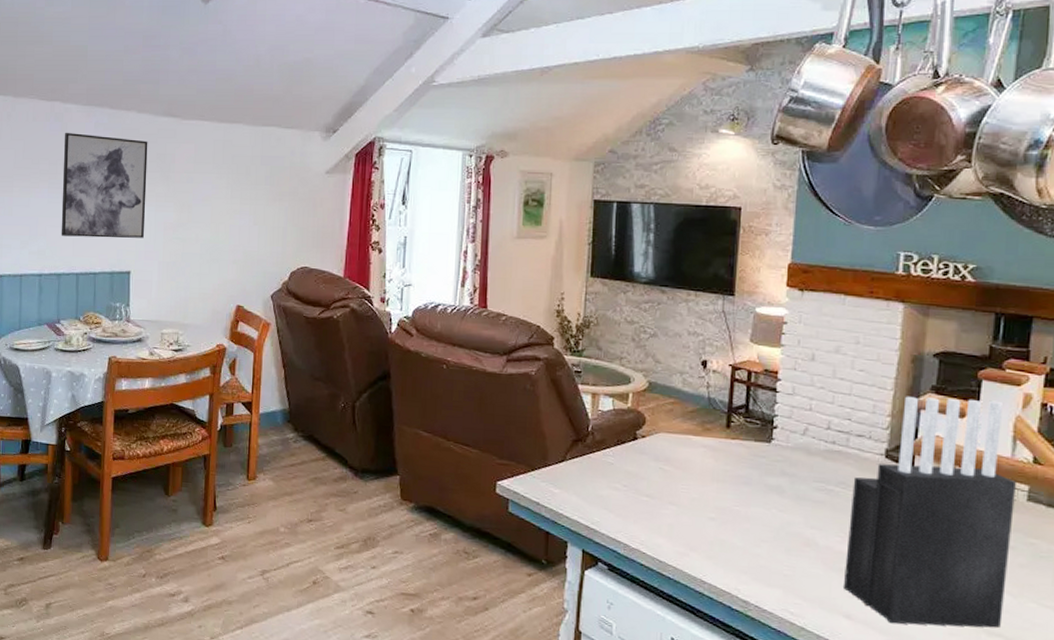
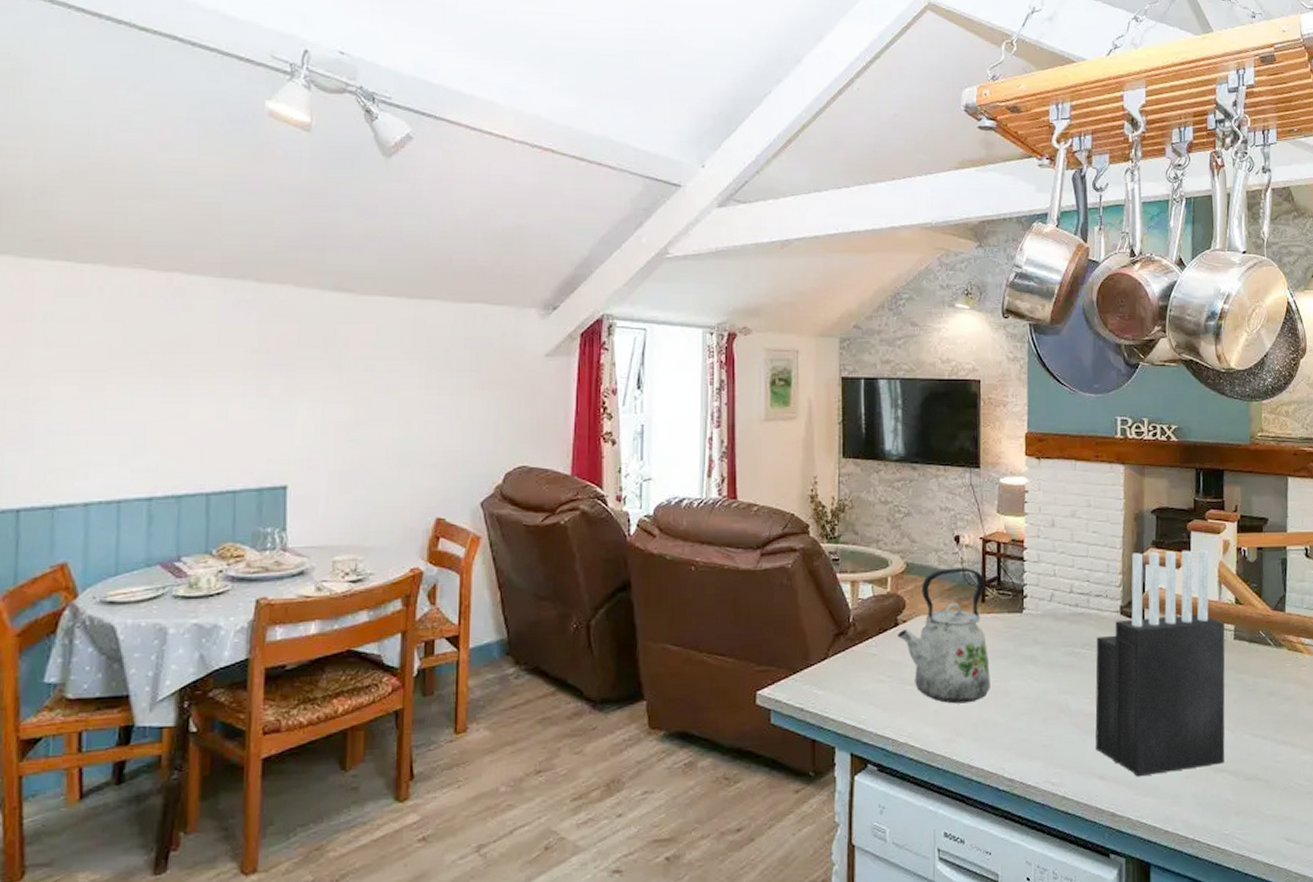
wall art: present [61,132,148,238] -> none [182,311,311,446]
kettle: none [635,391,731,522] -> present [897,567,990,704]

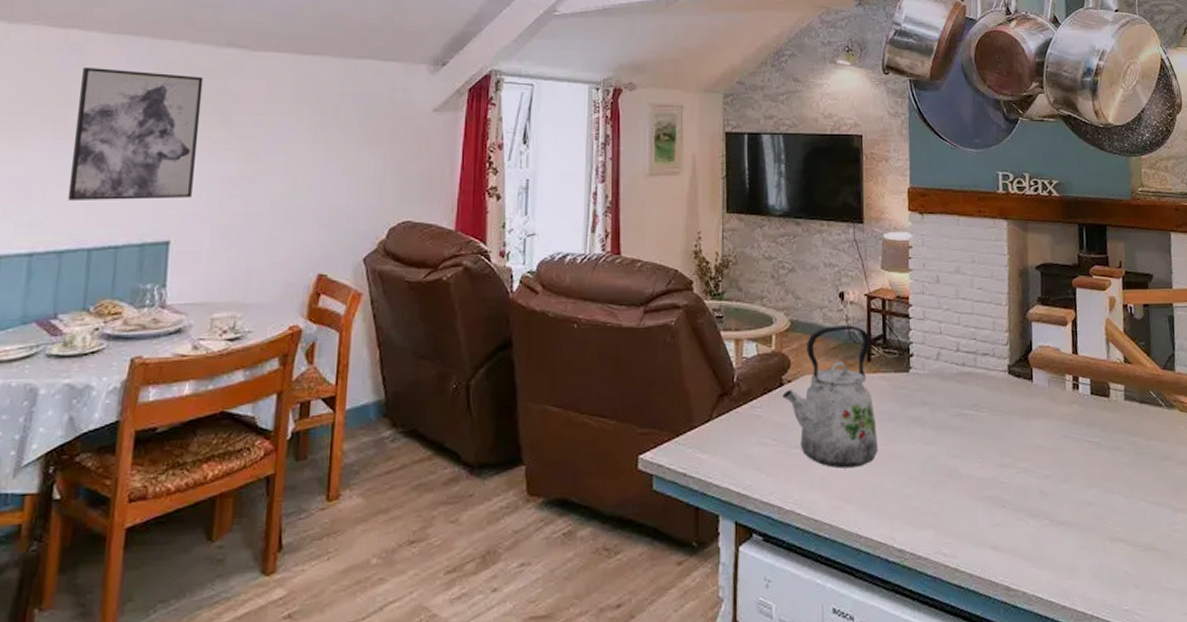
wall art: none [182,311,311,446] -> present [67,66,203,200]
knife block: present [1095,549,1225,777] -> none [984,306,1121,548]

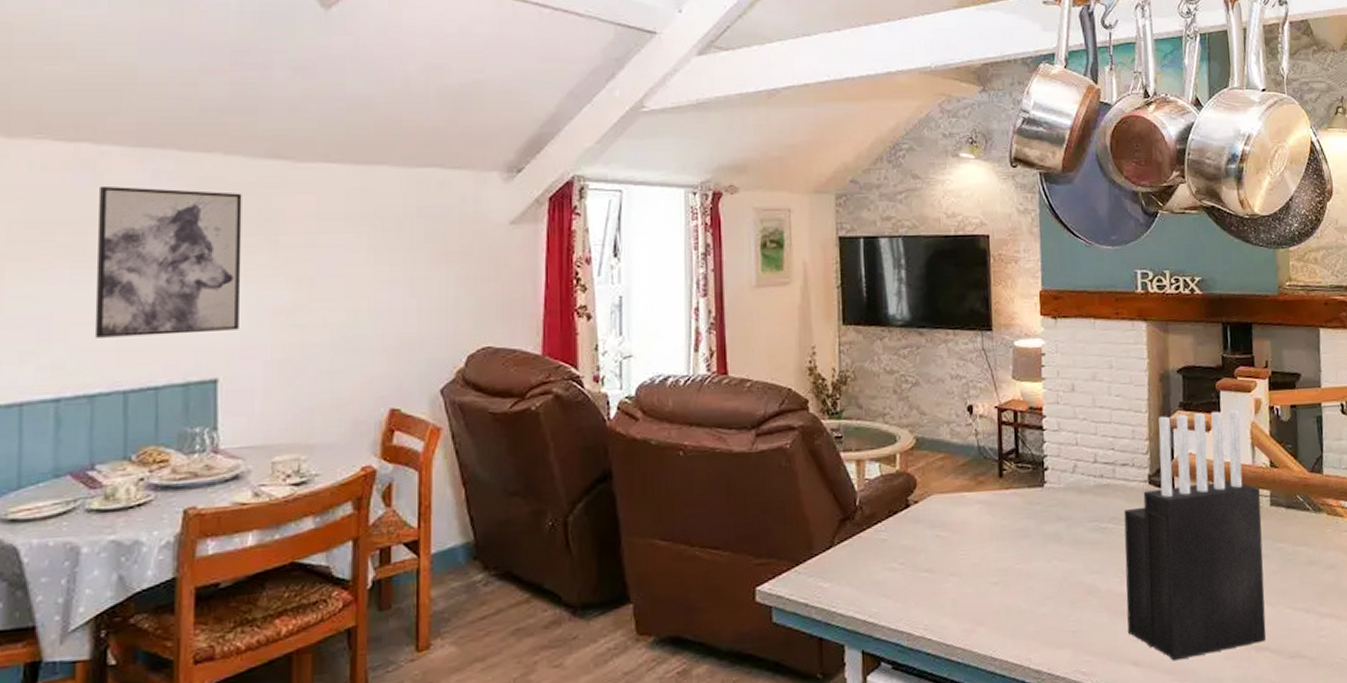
kettle: present [782,325,878,469] -> none [909,440,1012,591]
knife block: none [984,306,1121,548] -> present [1123,409,1266,661]

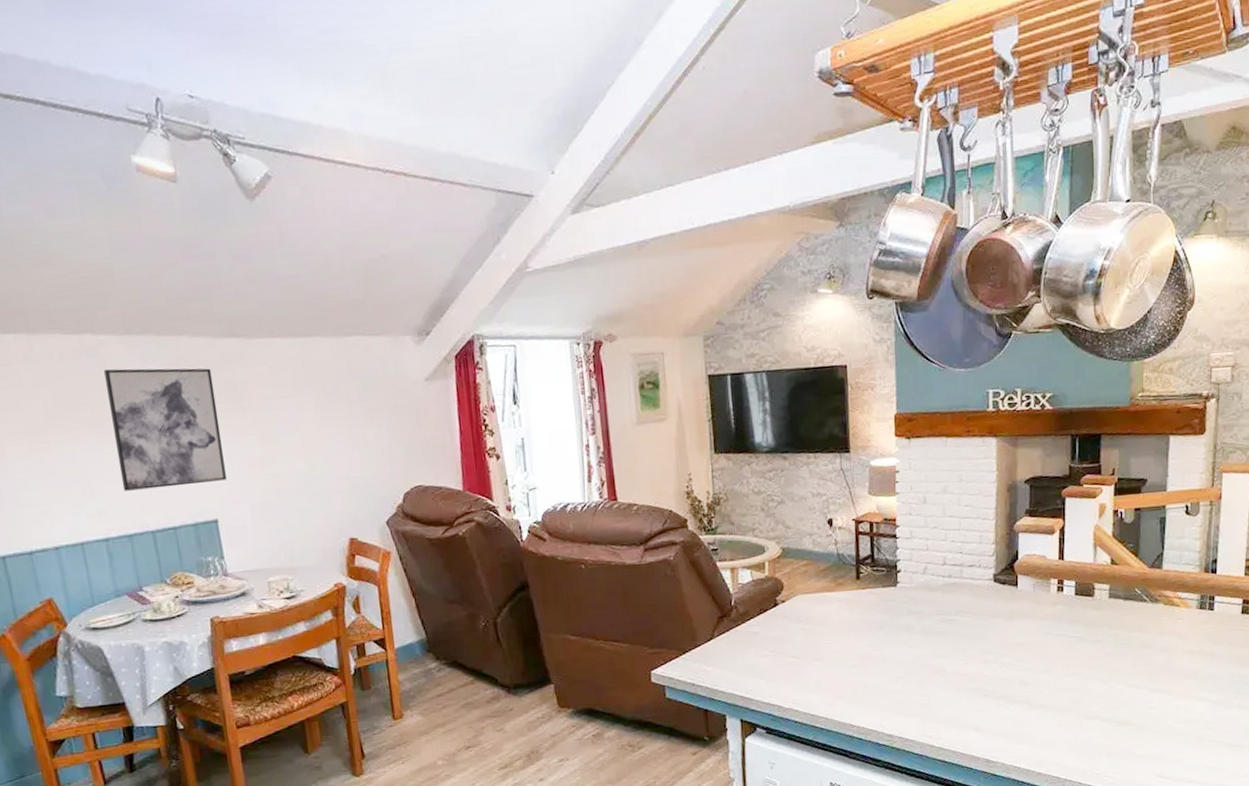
knife block: present [1123,409,1266,661] -> none [969,514,1100,728]

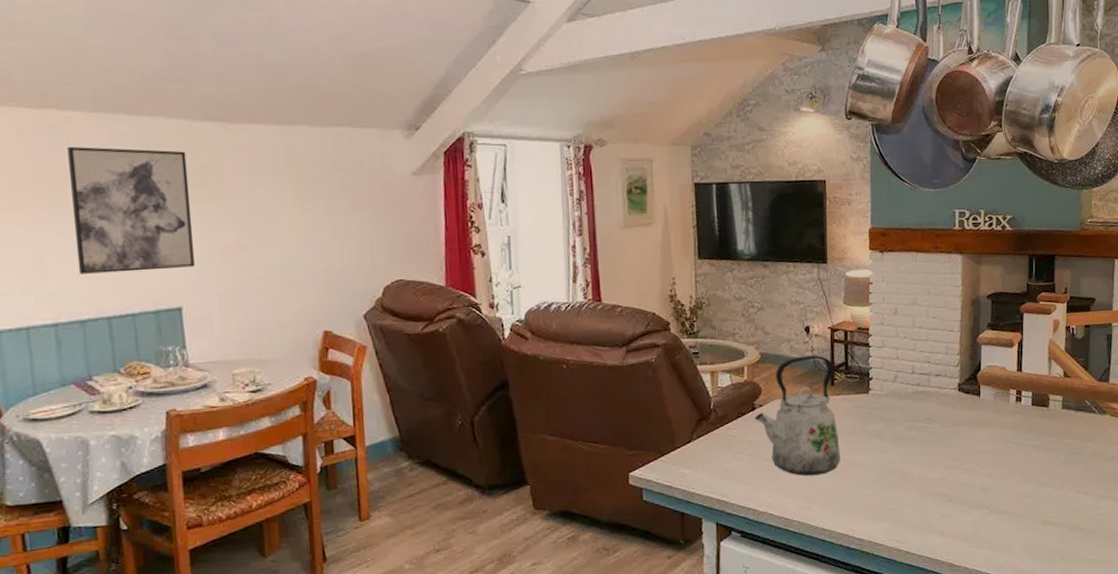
kettle: none [777,548,868,672] -> present [755,355,840,476]

